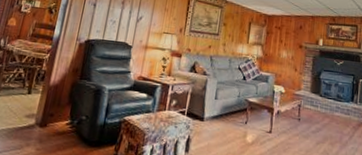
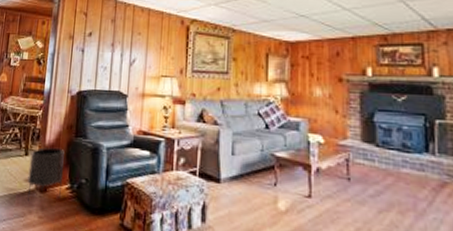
planter: none [26,87,68,136] -> present [27,147,65,202]

